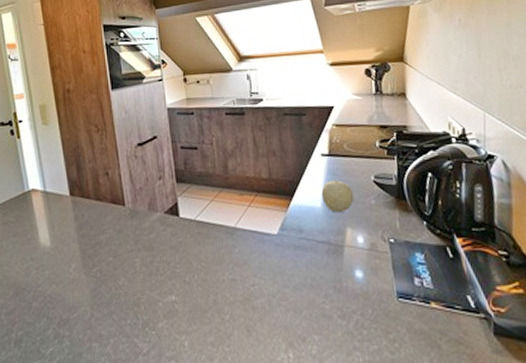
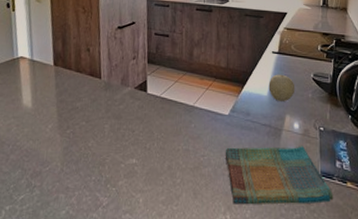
dish towel: none [278,263,417,340] -> present [225,146,334,205]

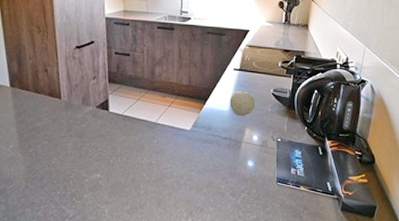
dish towel: present [225,146,334,205] -> none [187,156,288,210]

